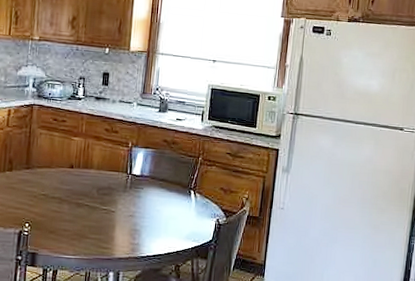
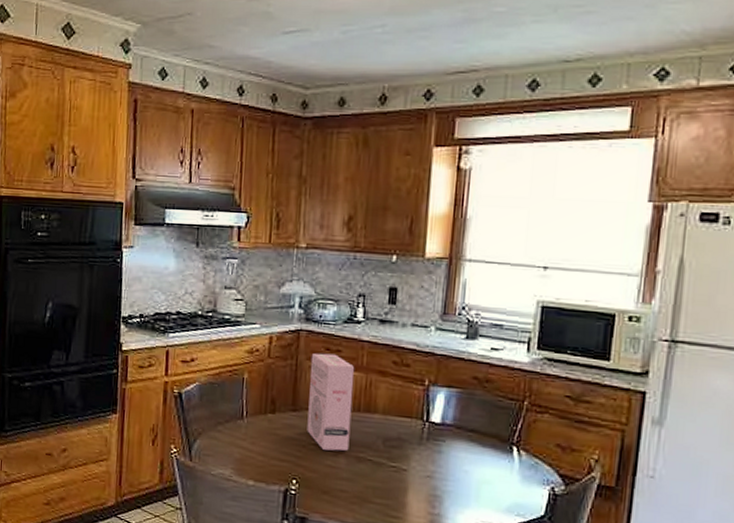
cereal box: none [38,123,76,199] -> present [307,353,355,451]

